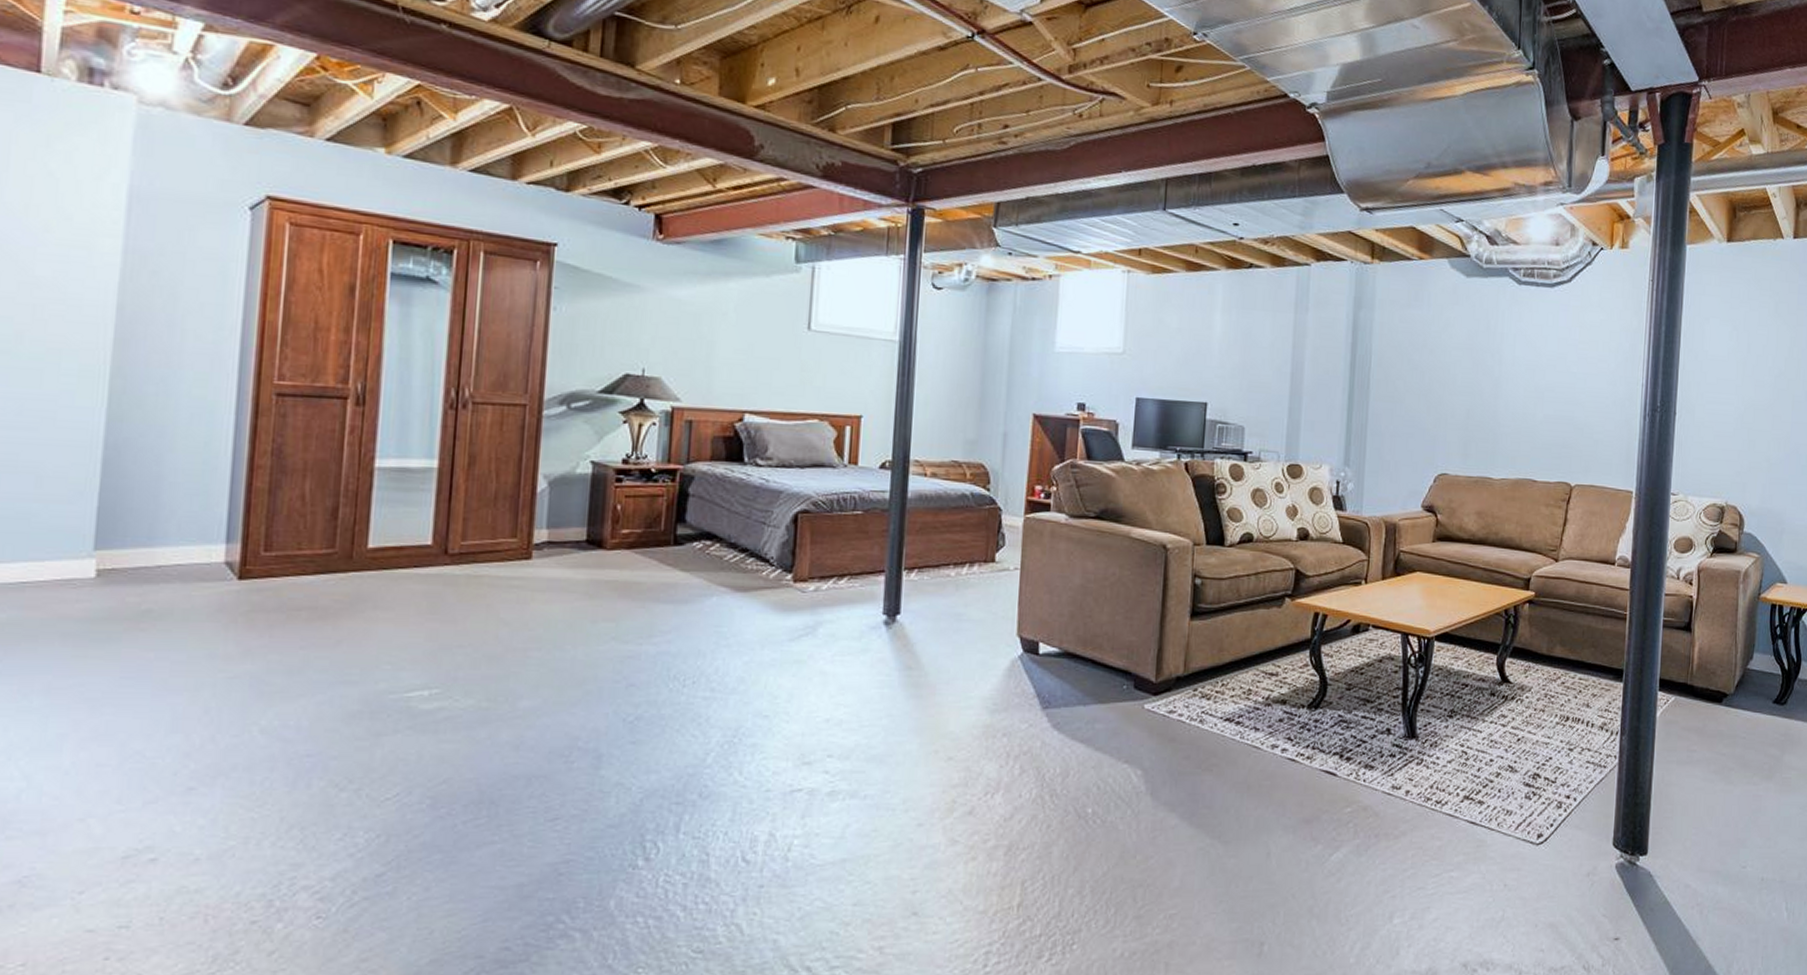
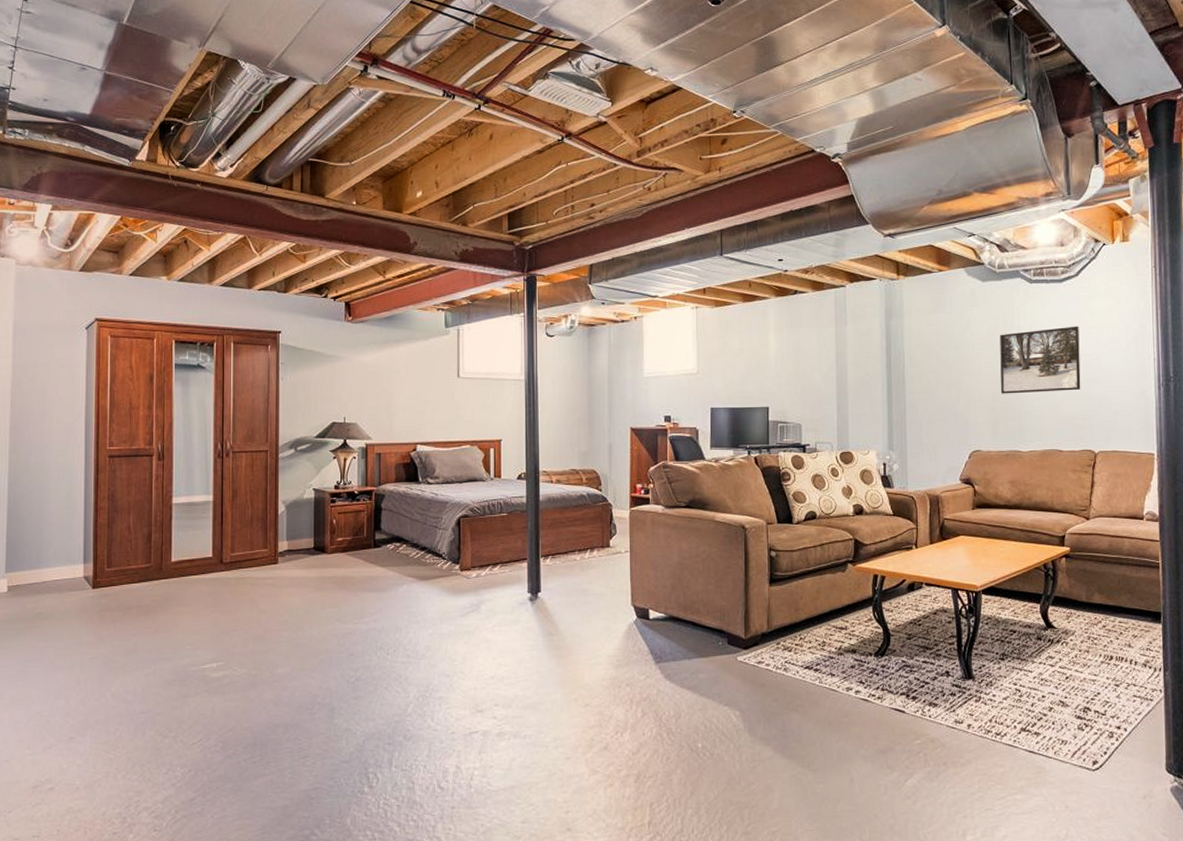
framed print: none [1475,339,1567,414] -> present [1000,326,1081,394]

